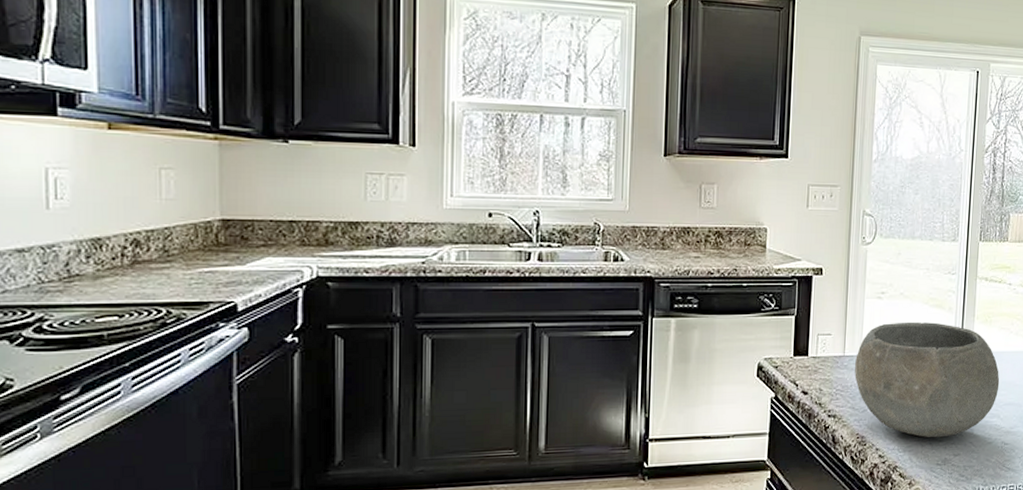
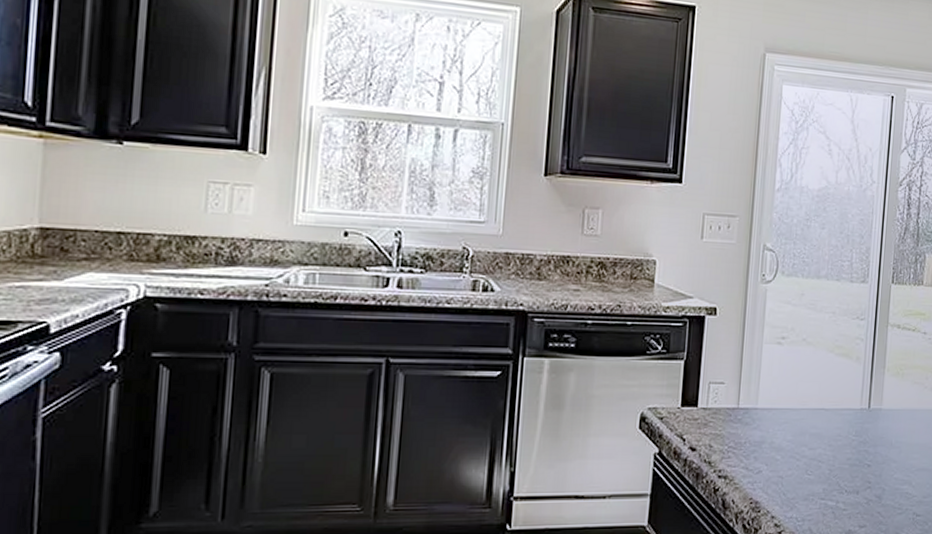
bowl: present [855,322,1000,438] -> none [749,372,912,506]

